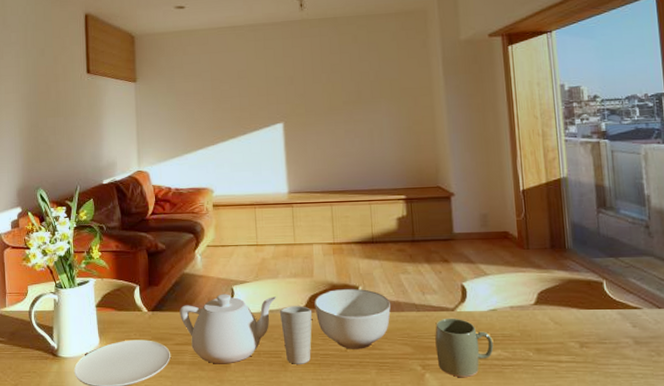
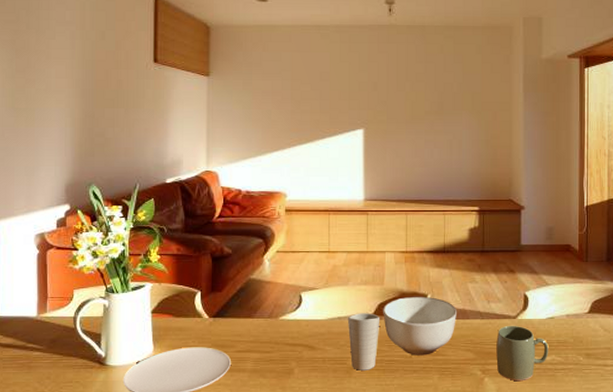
teapot: present [179,294,277,364] -> none [243,300,346,371]

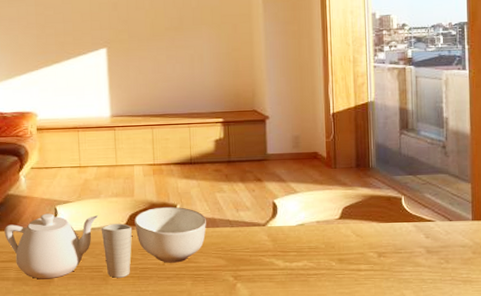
teapot: none [243,300,346,371] -> present [4,213,99,279]
mug: present [496,326,549,382] -> none [247,233,300,287]

